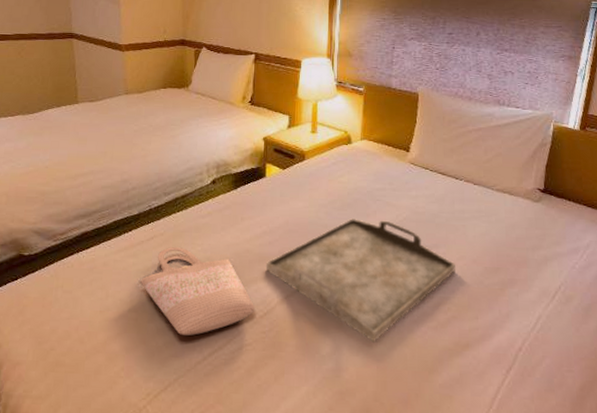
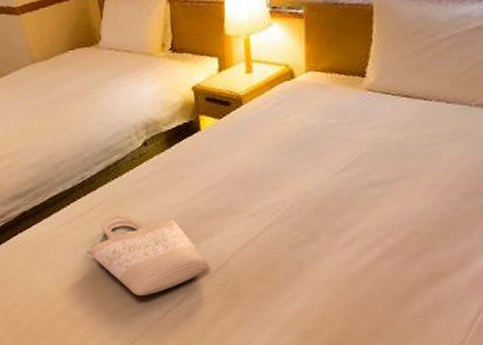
serving tray: present [265,217,457,342] -> none [213,157,428,282]

